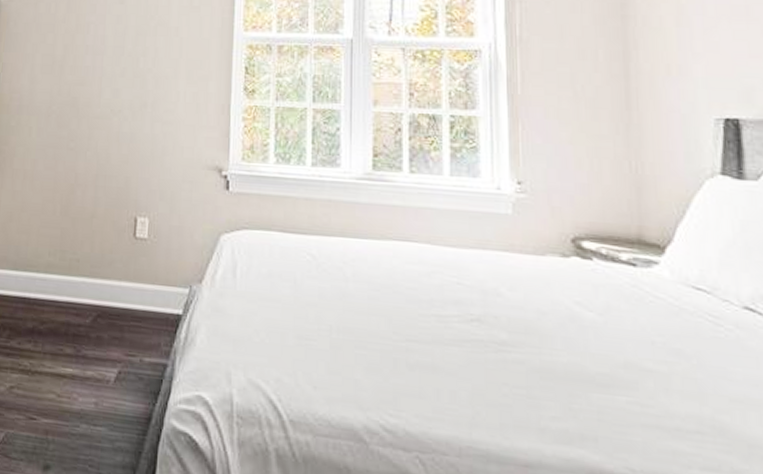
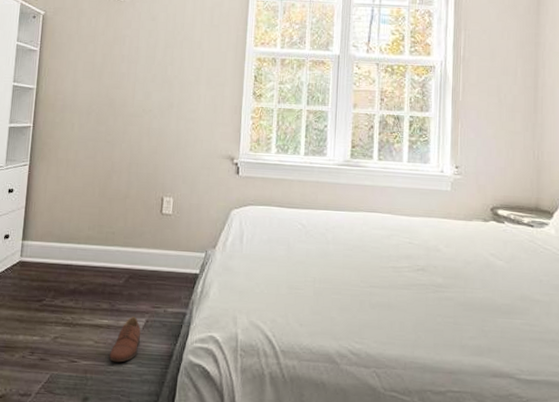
shoe: none [75,365,112,424] -> present [109,316,141,363]

